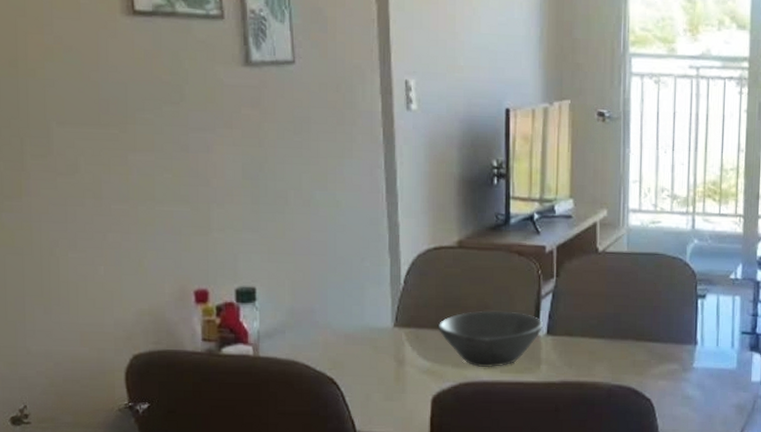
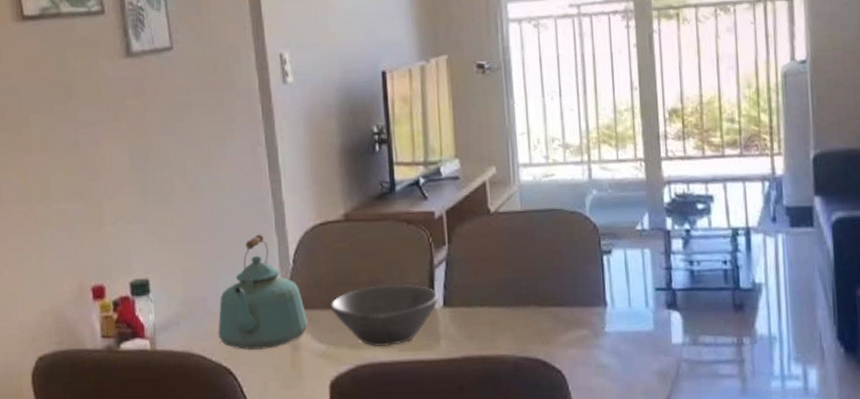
kettle: none [324,253,415,363] -> present [218,234,309,351]

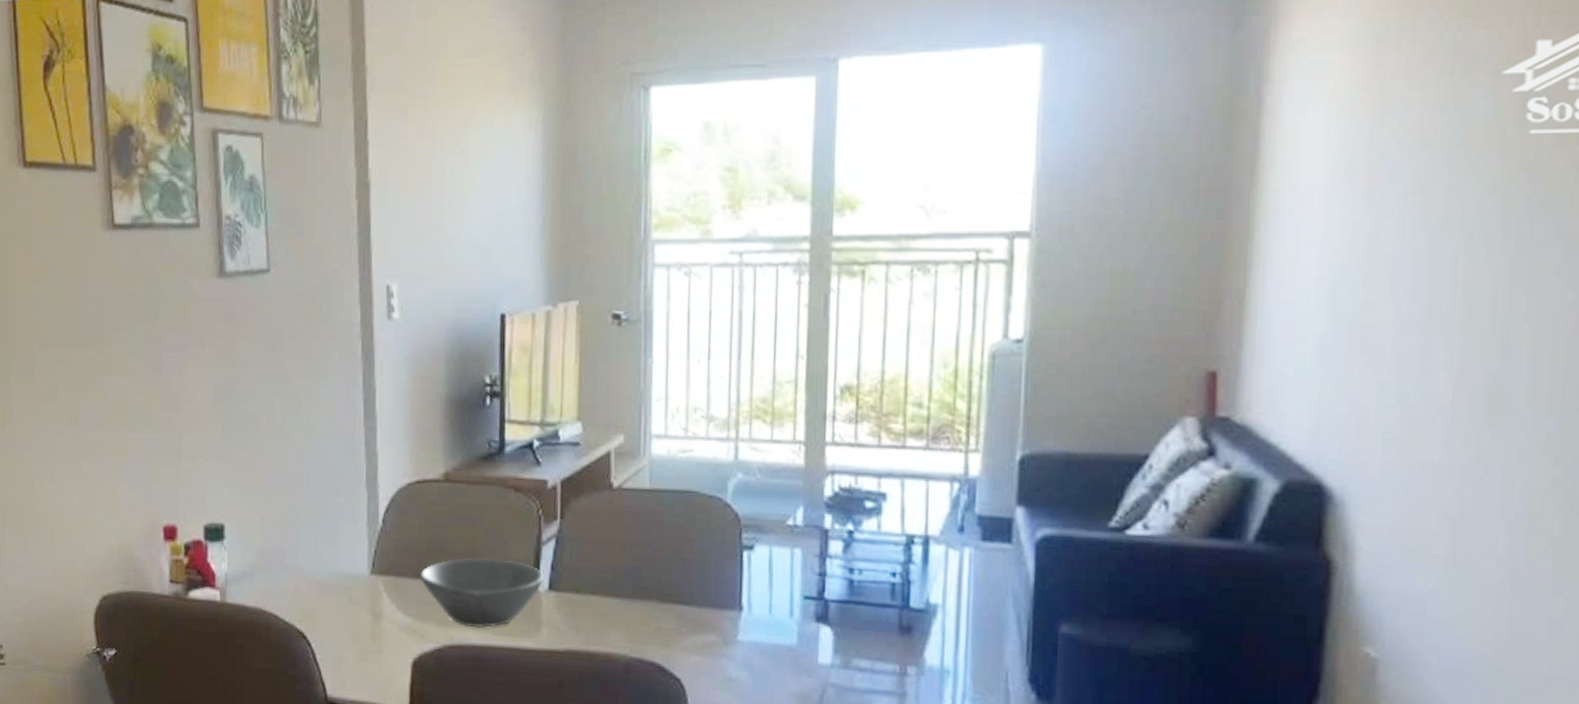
kettle: present [218,234,309,351] -> none [294,486,394,616]

